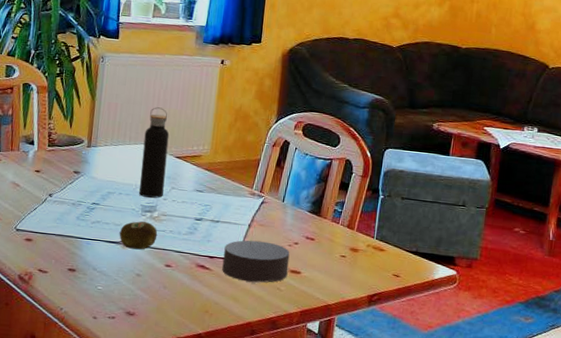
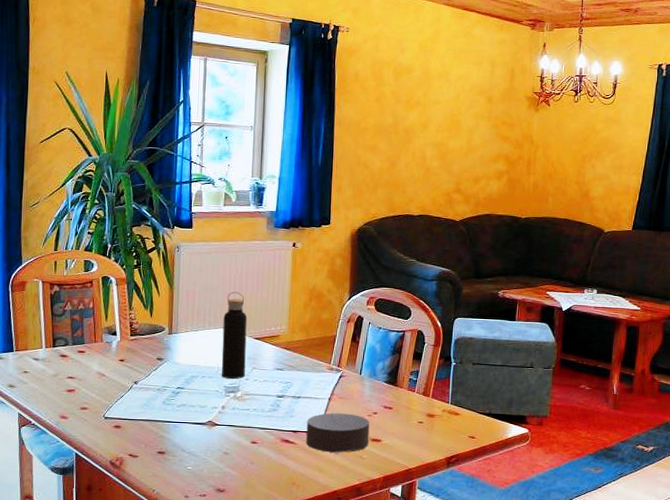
fruit: present [119,221,158,250] -> none [205,402,242,429]

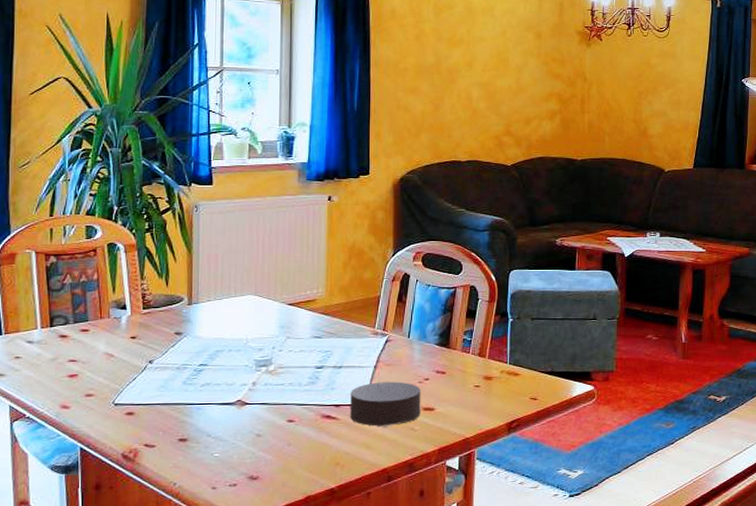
water bottle: present [221,292,247,379] -> none [250,253,279,351]

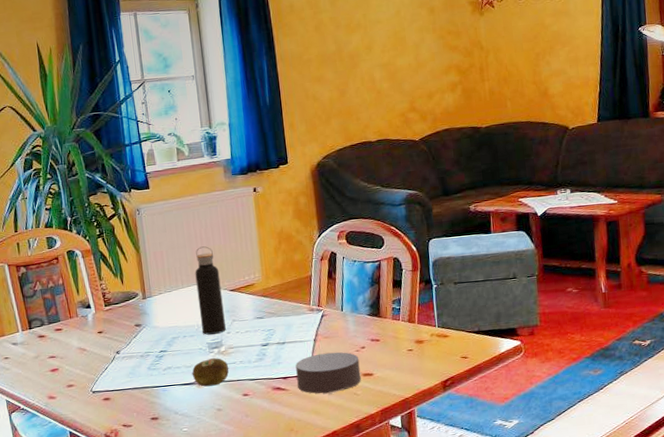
fruit: none [233,377,276,408] -> present [192,358,229,387]
water bottle: none [250,253,279,351] -> present [195,246,226,335]

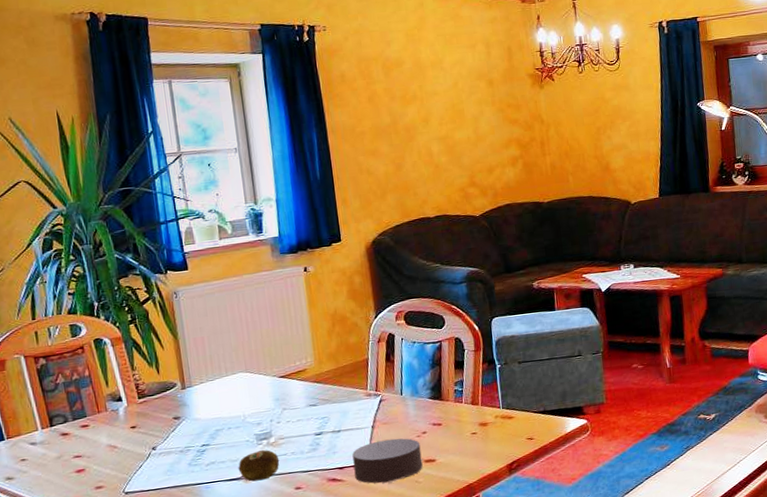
water bottle: present [195,246,226,335] -> none [240,330,276,426]

